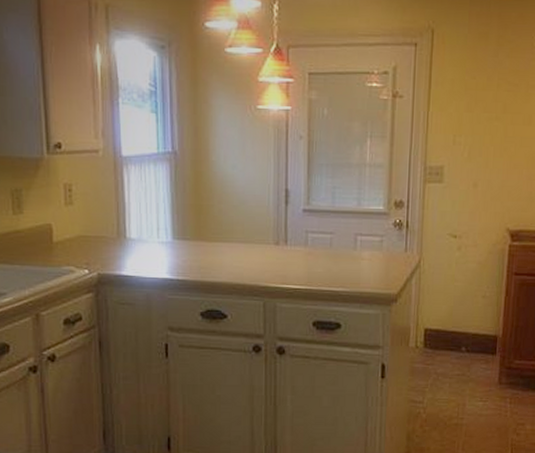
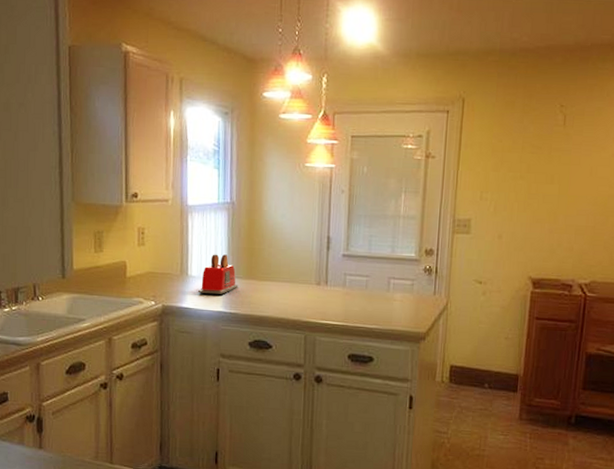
toaster: none [139,212,186,259] -> present [198,254,239,294]

